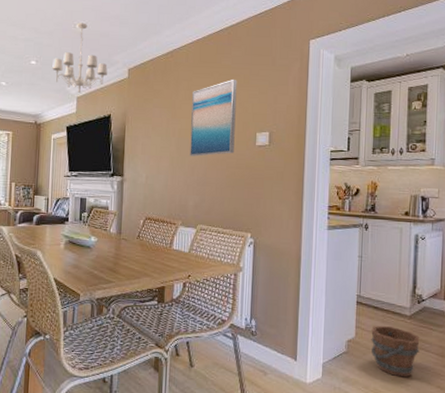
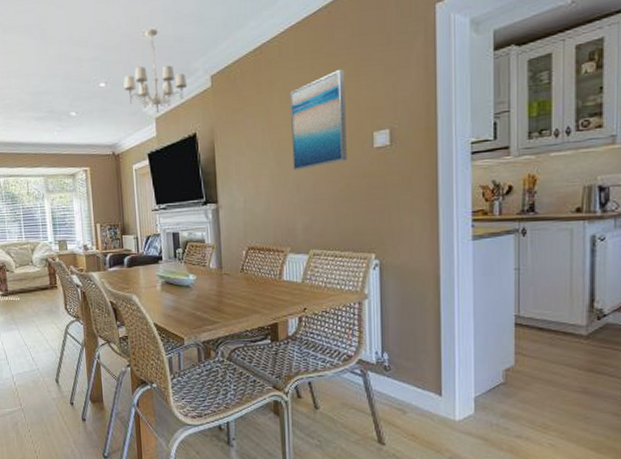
bucket: present [371,325,420,378] -> none [536,349,602,409]

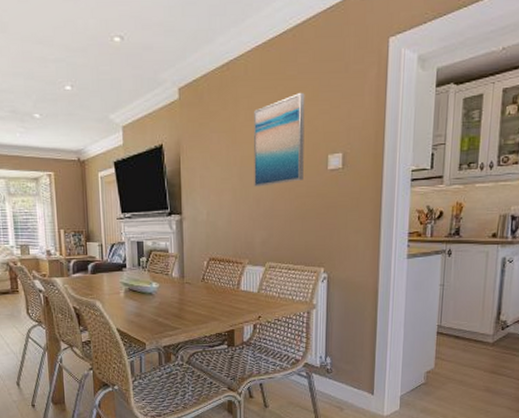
chandelier: present [123,28,187,113] -> none [90,34,155,121]

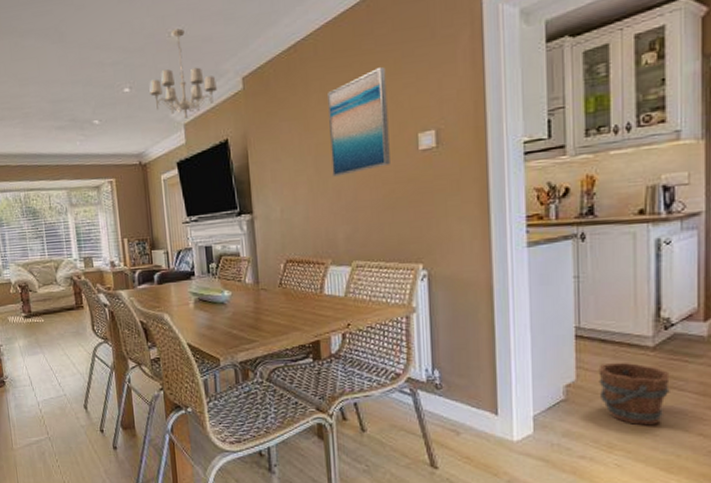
chandelier: none [90,34,155,121] -> present [149,28,217,119]
bucket: none [451,354,502,404] -> present [598,362,670,426]

